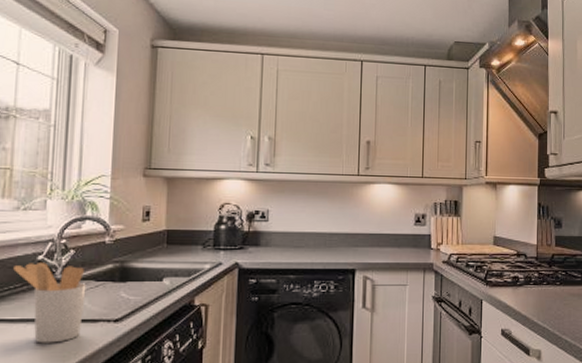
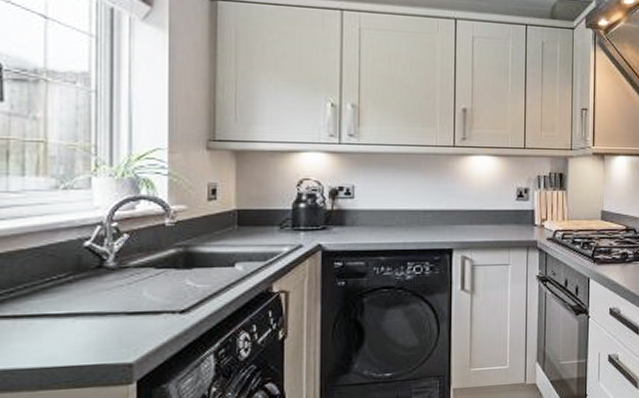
utensil holder: present [13,263,86,343] -> none [55,249,145,340]

